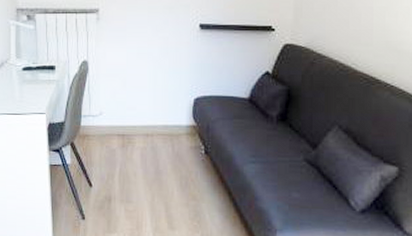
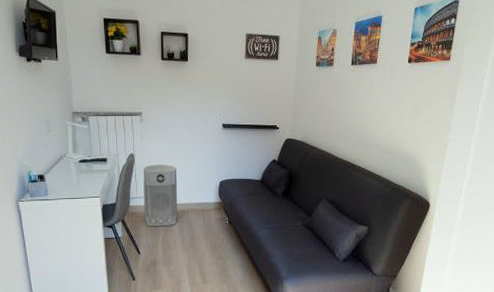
air purifier: none [98,75,141,154] -> present [143,164,178,227]

